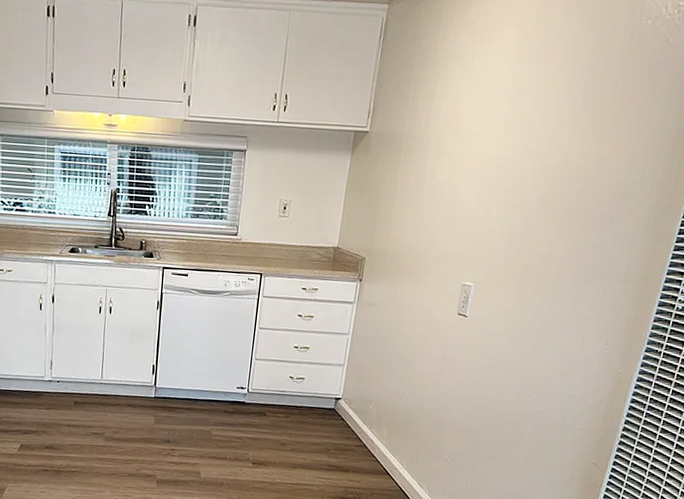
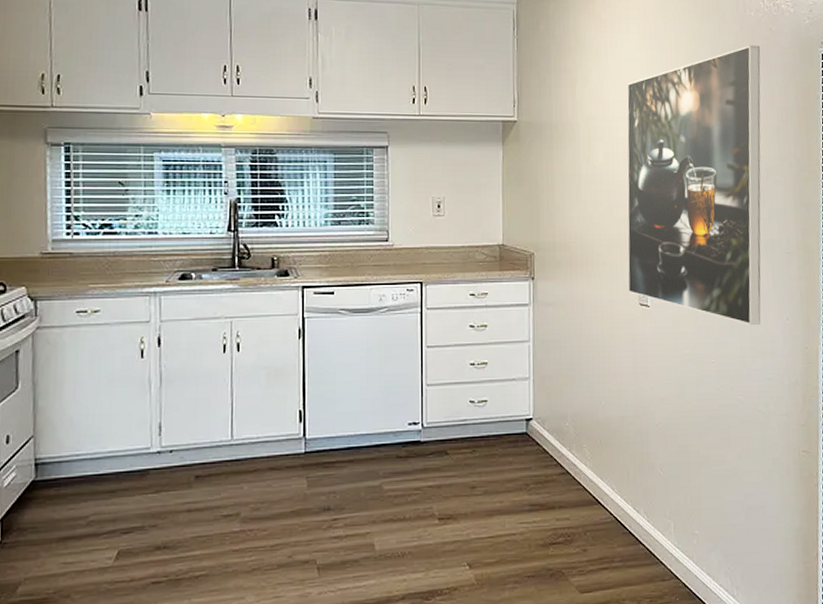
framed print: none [449,58,650,346] -> present [627,45,761,326]

